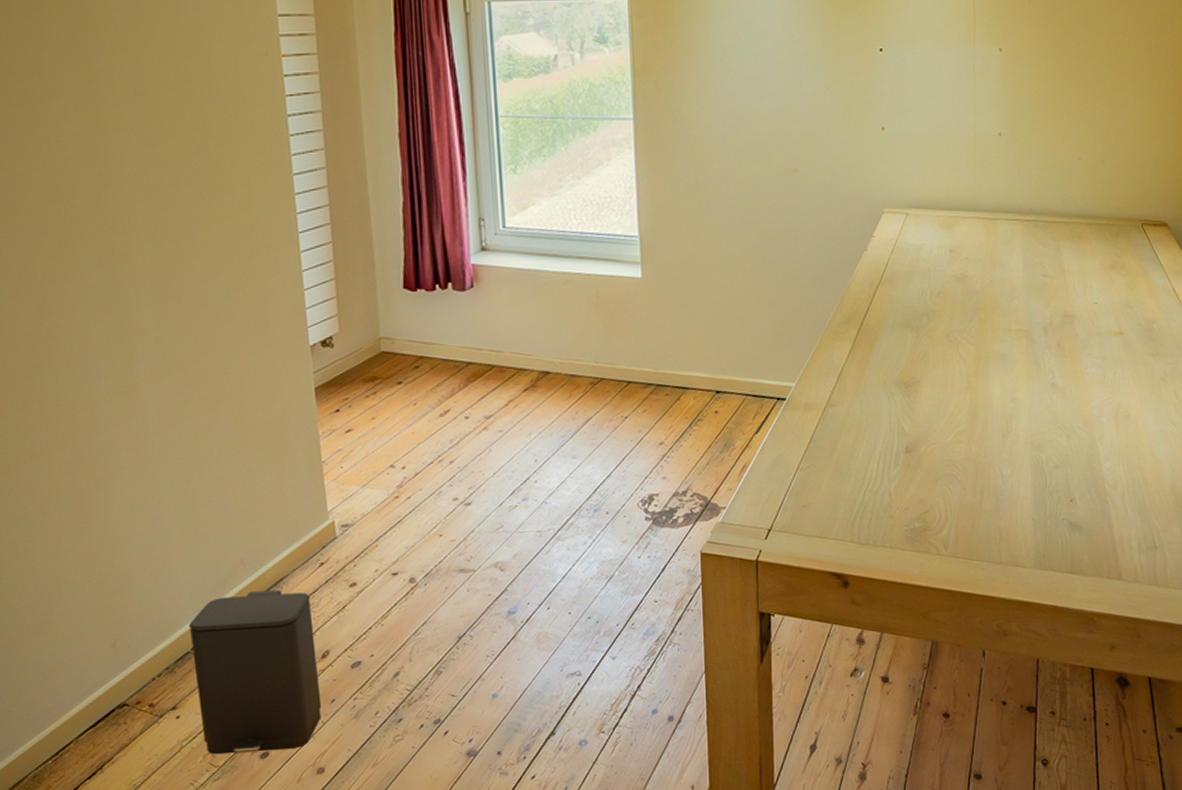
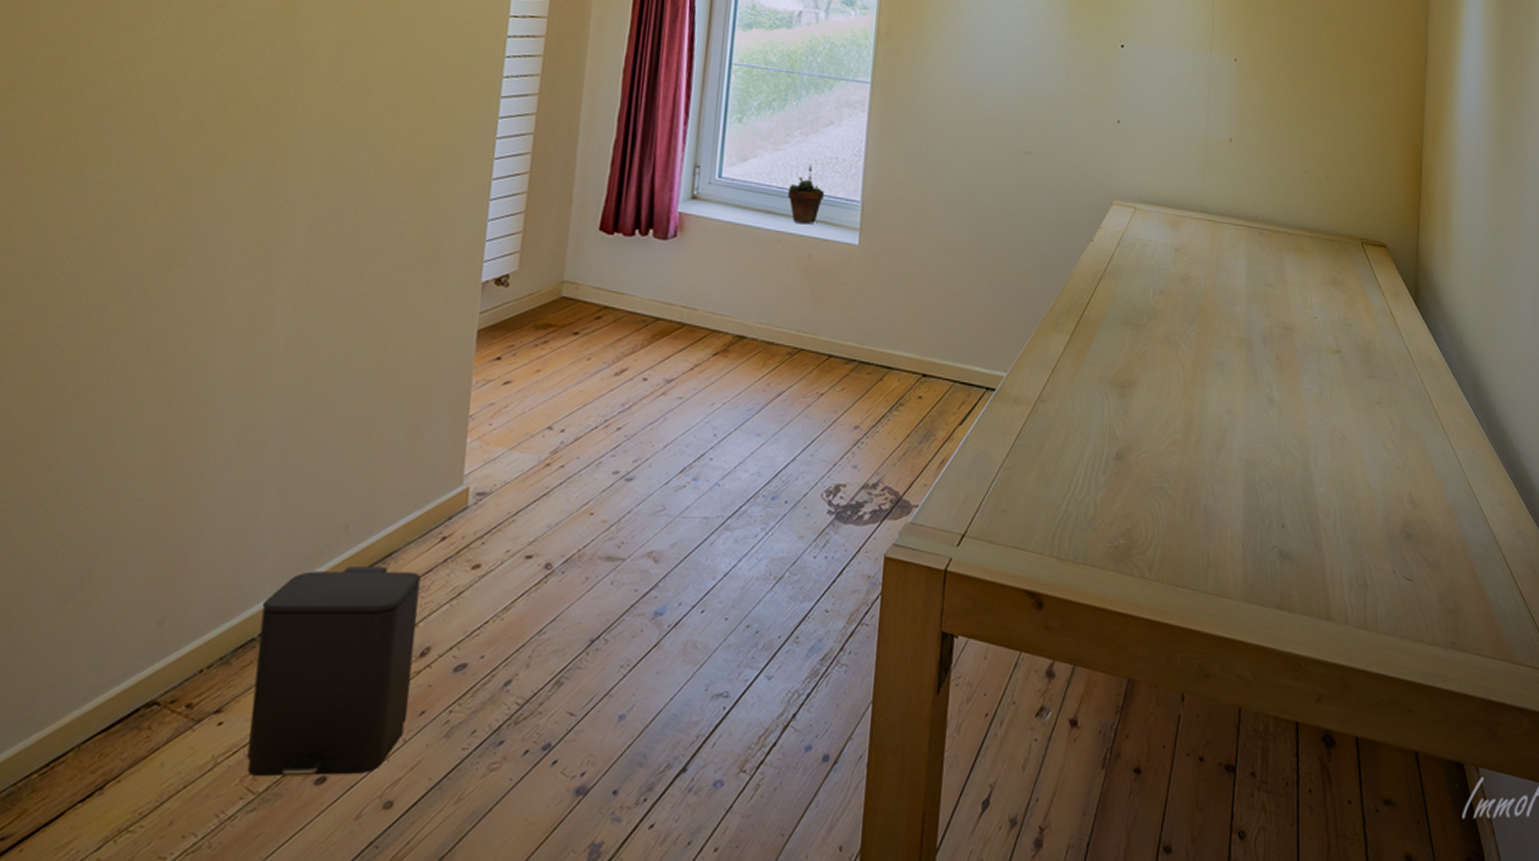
succulent plant: none [568,206,604,264] -> present [787,165,825,224]

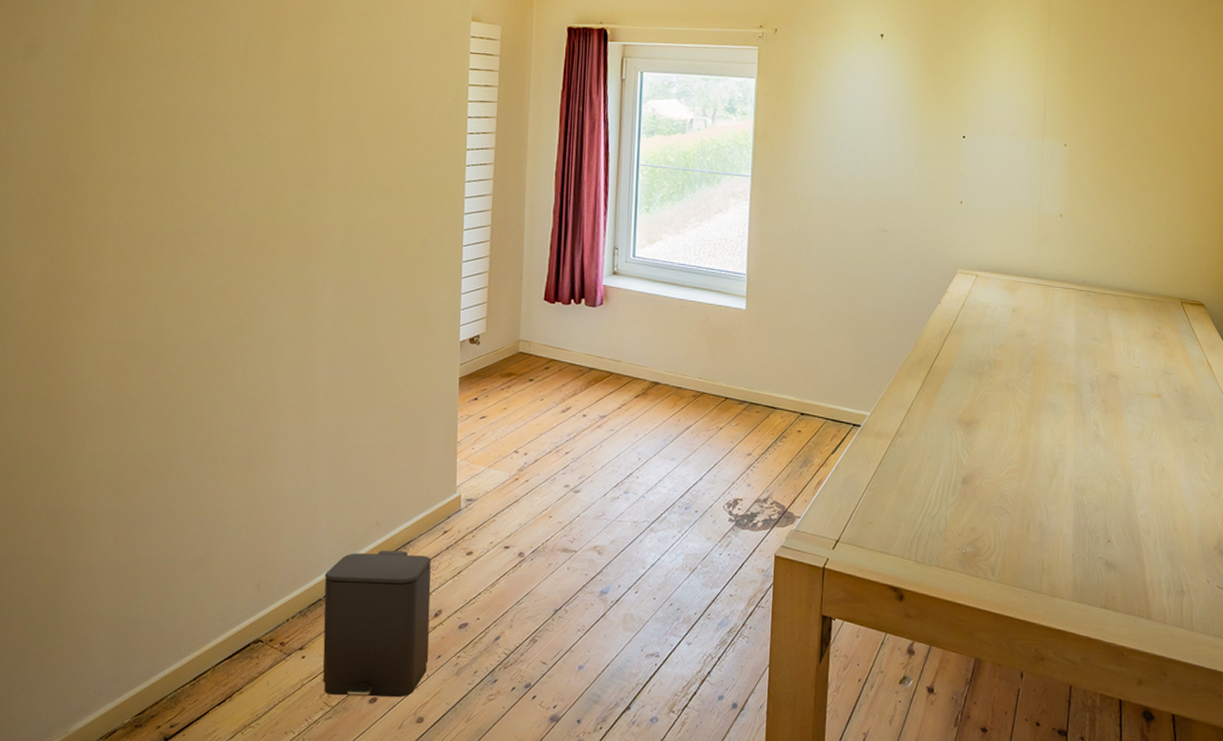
succulent plant: present [787,165,825,224] -> none [687,245,717,293]

